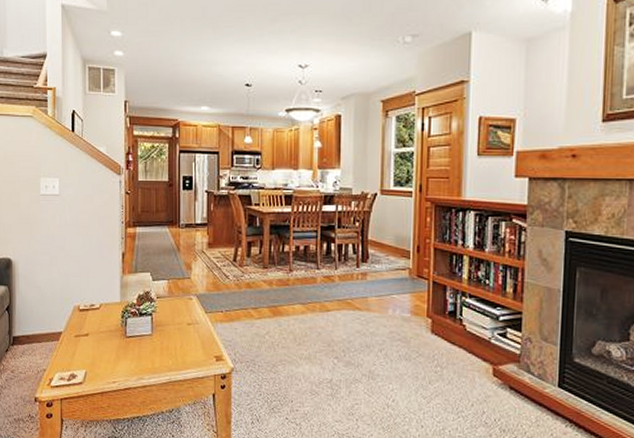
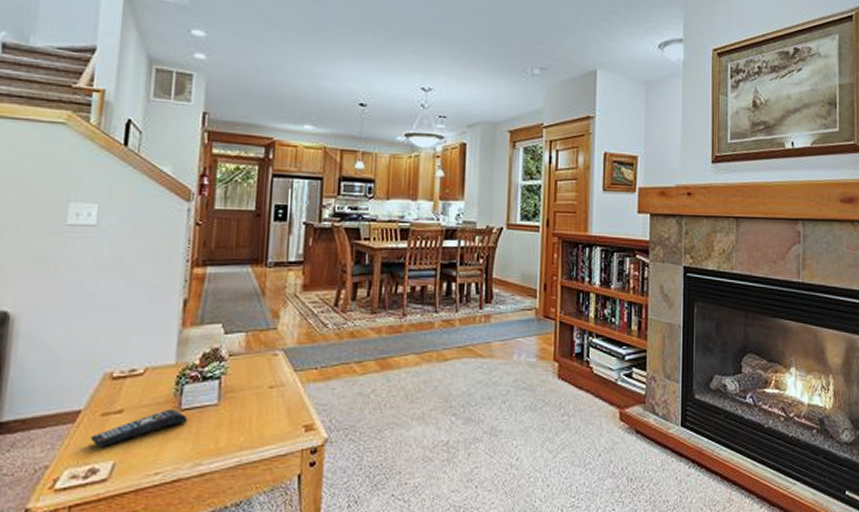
remote control: none [69,335,132,360] -> present [90,409,188,447]

